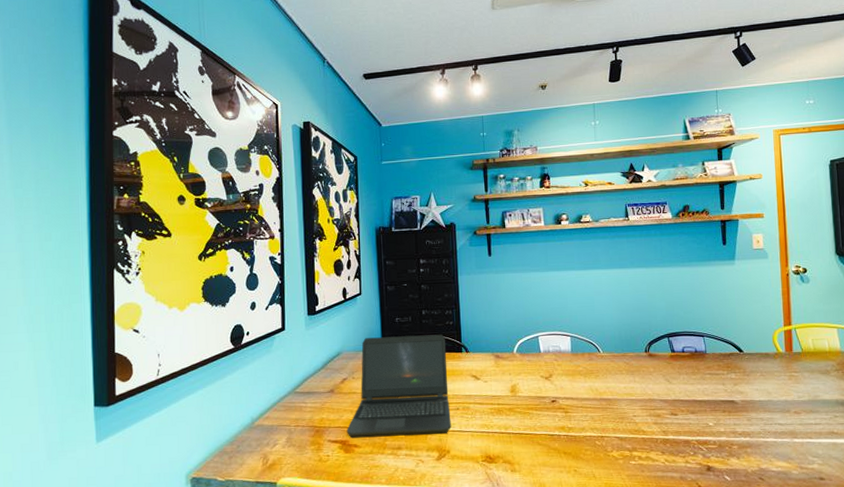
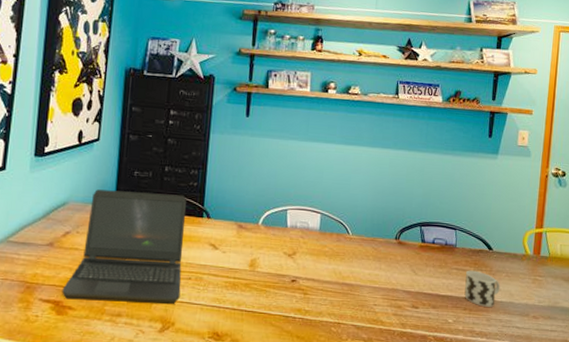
cup: none [720,373,757,407] -> present [464,270,501,307]

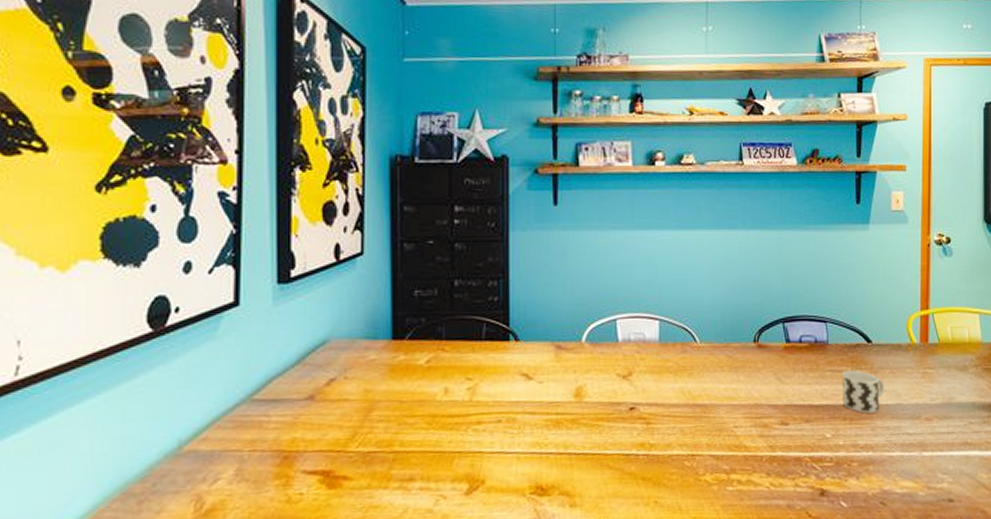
laptop computer: present [62,189,186,304] -> none [332,315,489,467]

